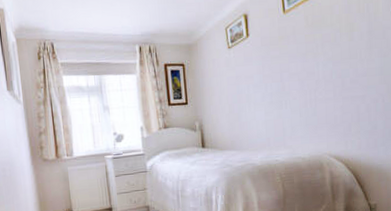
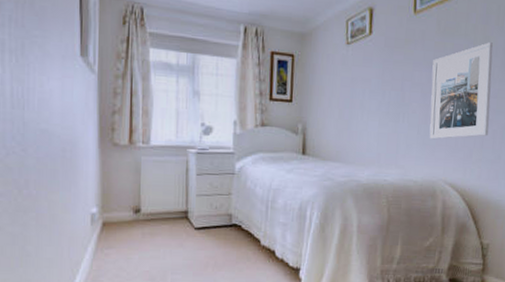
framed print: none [305,28,364,120] -> present [429,42,493,140]

